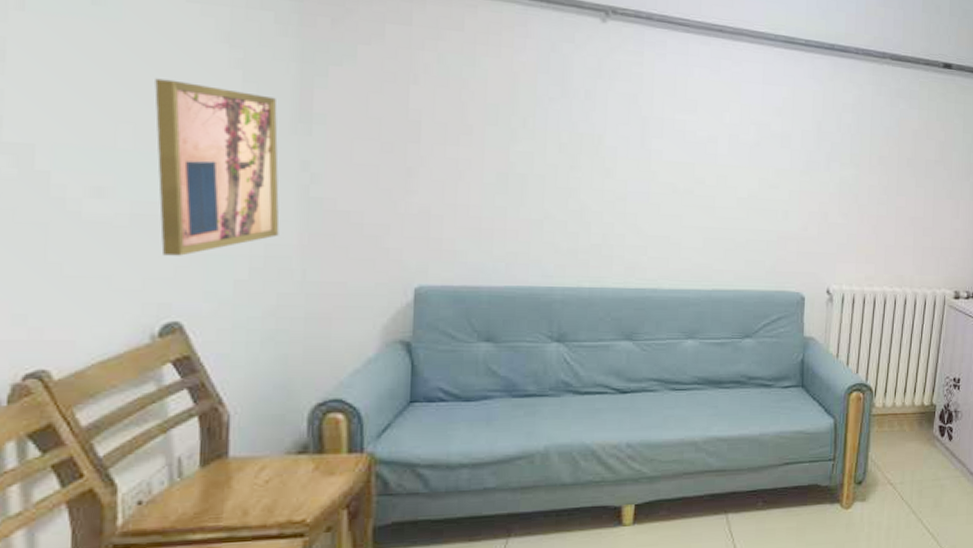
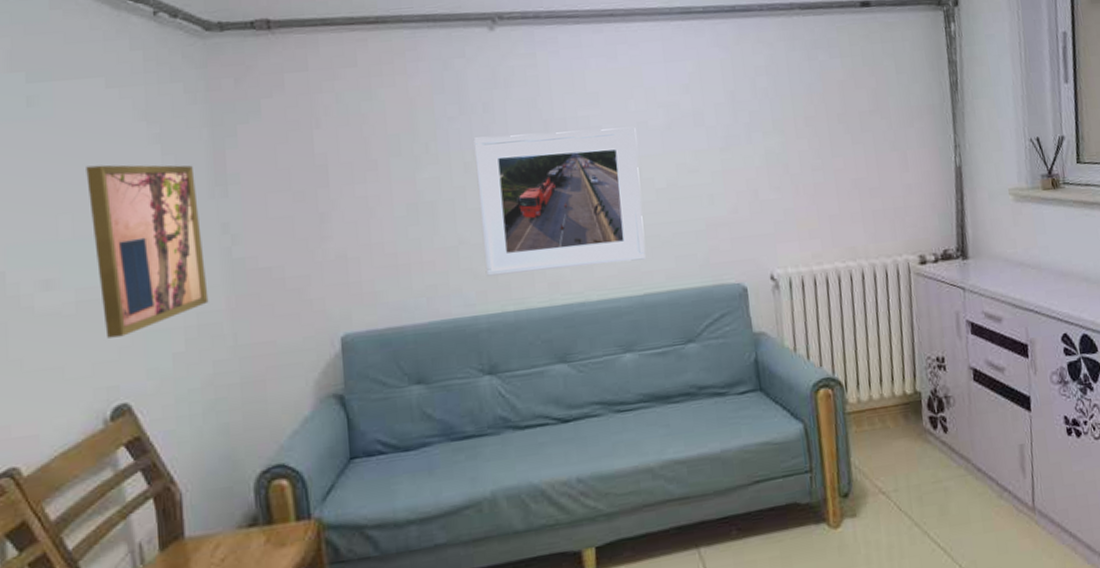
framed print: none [566,121,727,259] -> present [473,127,646,276]

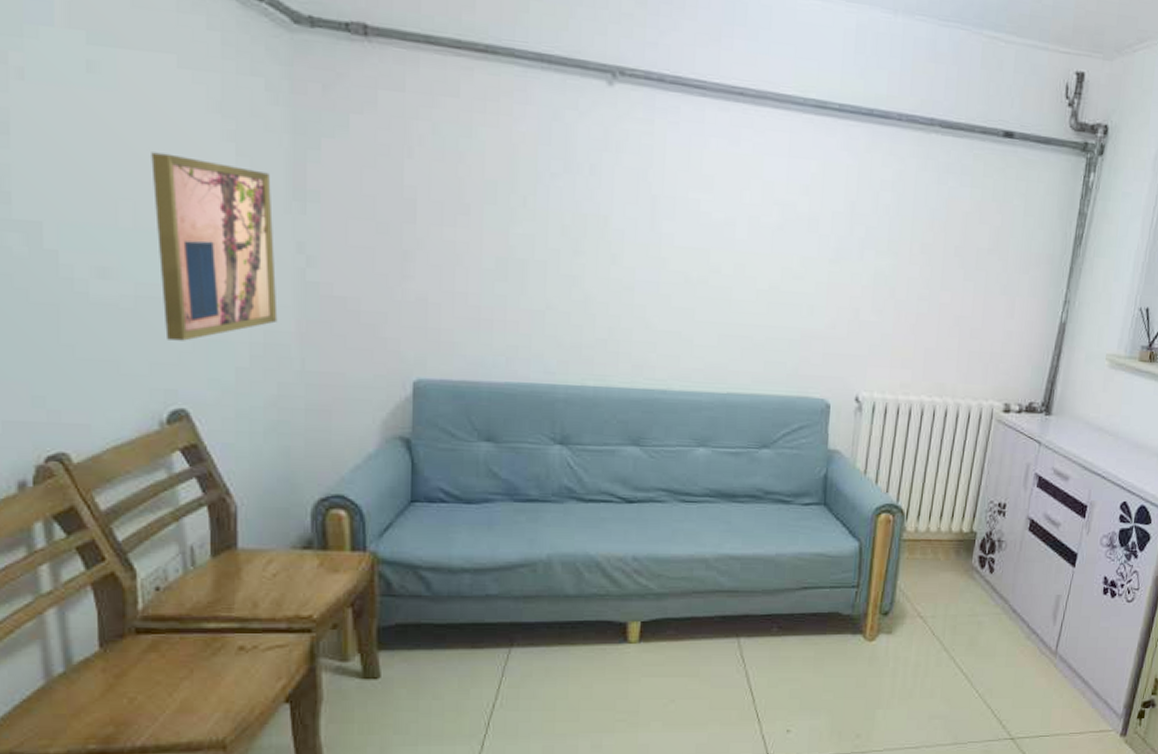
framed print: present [473,127,646,276] -> none [570,200,747,359]

